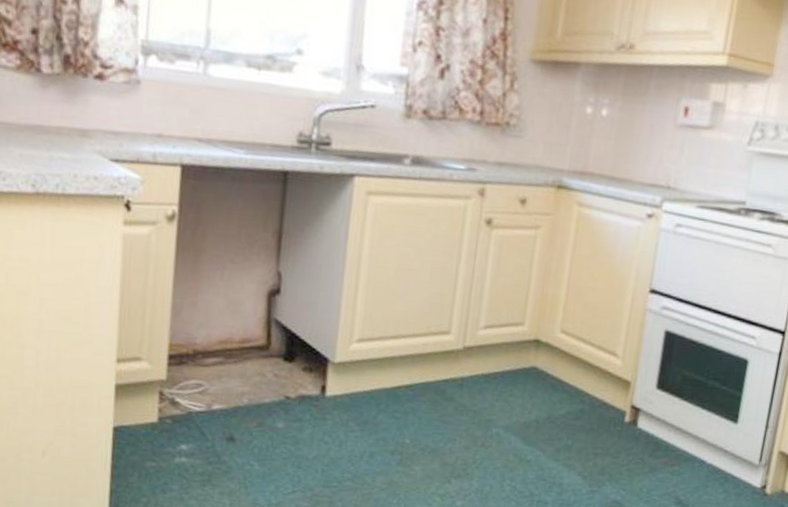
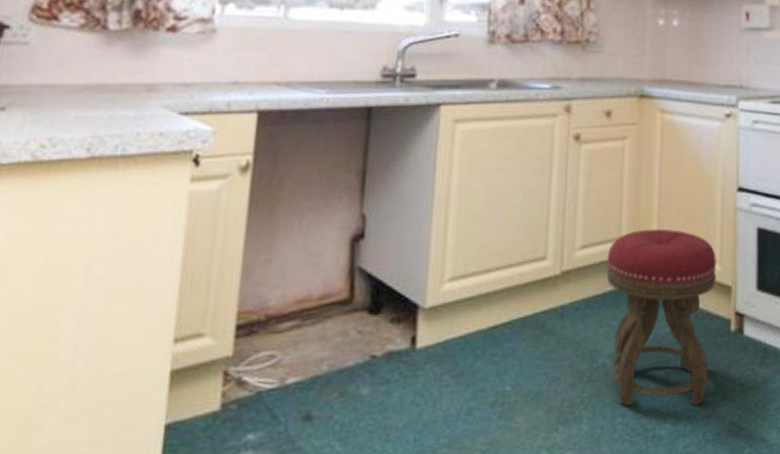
stool: none [503,318,619,482] -> present [606,228,716,407]

